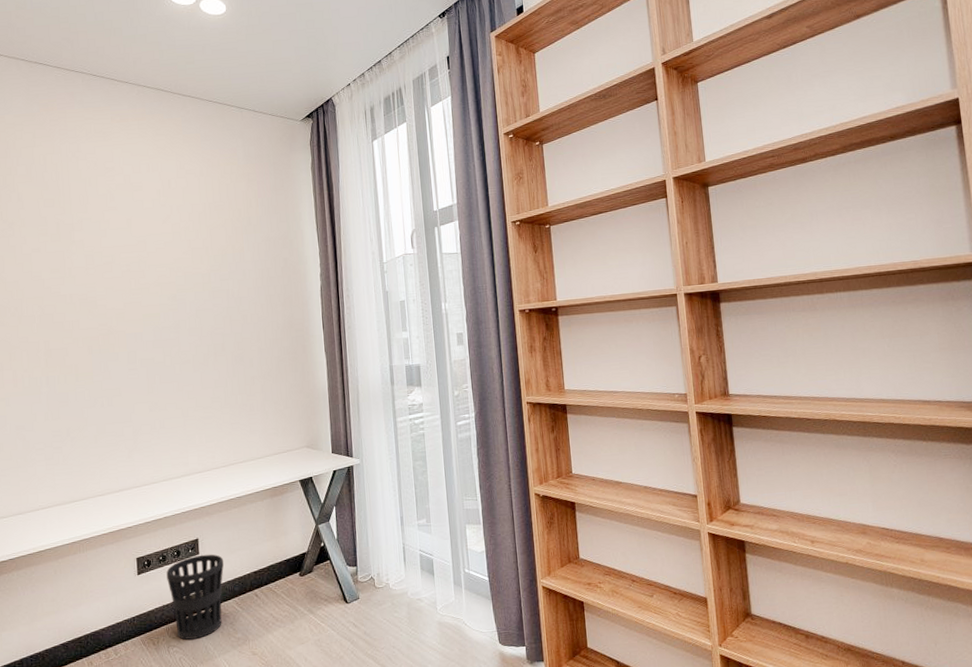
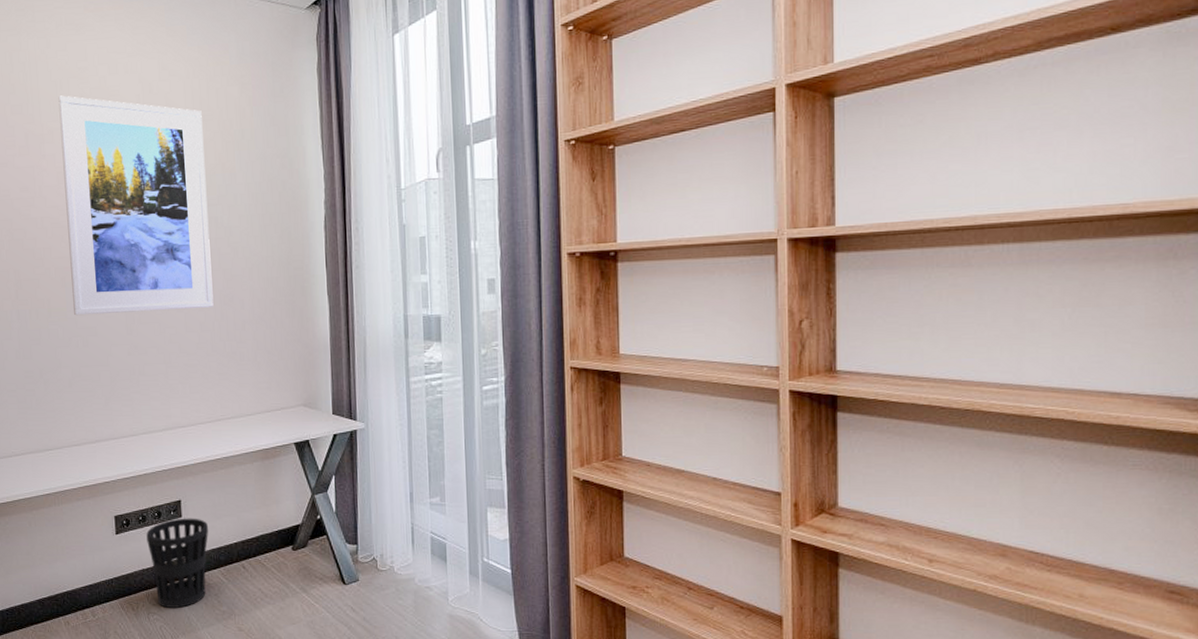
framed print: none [87,191,226,379] -> present [58,95,214,316]

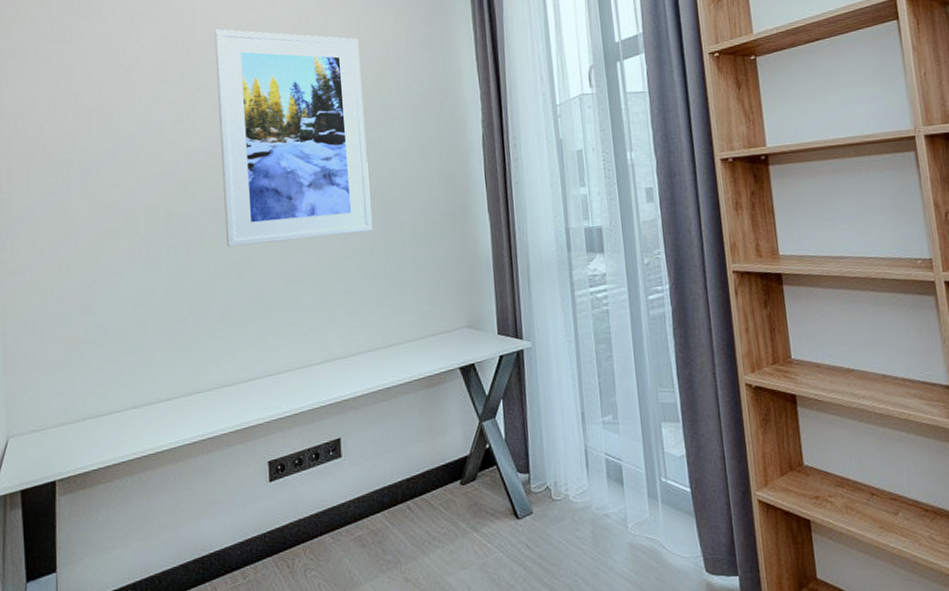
wastebasket: present [146,518,208,608] -> none [303,457,371,562]

